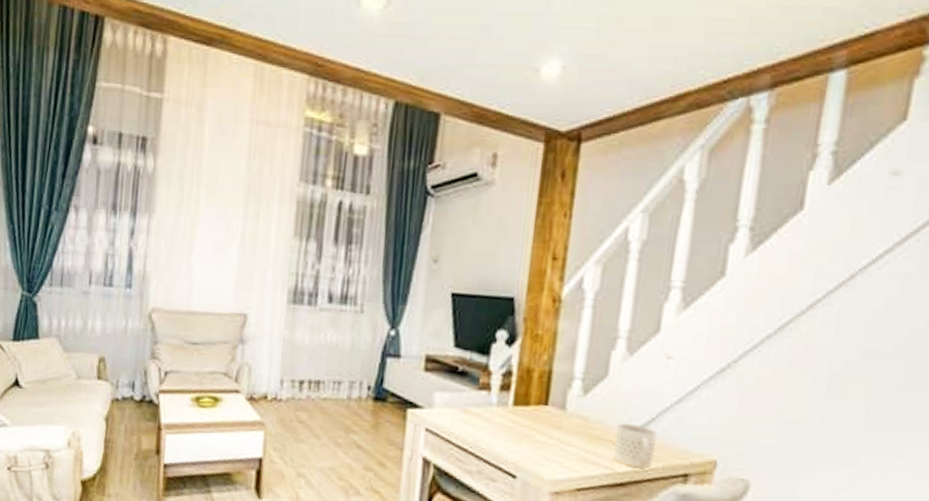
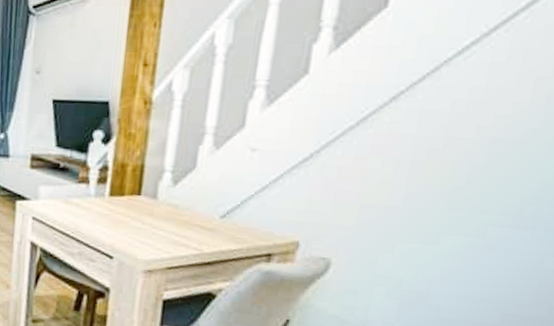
mug: present [612,423,658,469] -> none [200,210,243,250]

